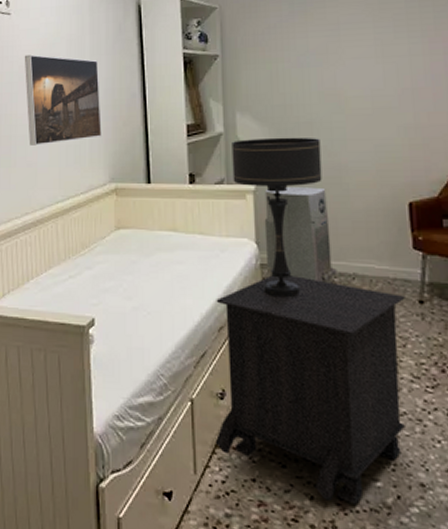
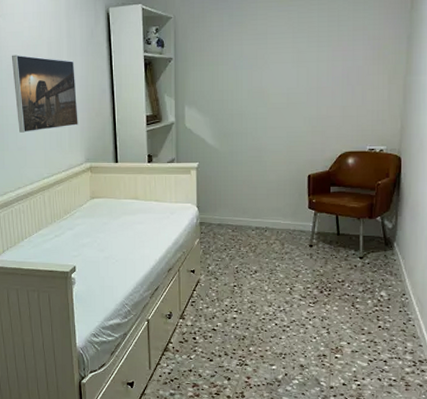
nightstand: present [216,275,405,505] -> none [165,230,300,382]
table lamp: present [232,137,322,298] -> none [181,125,248,246]
air purifier: present [264,186,338,283] -> none [203,163,255,235]

